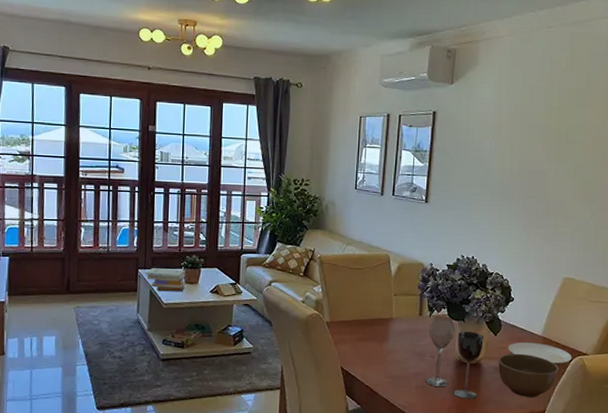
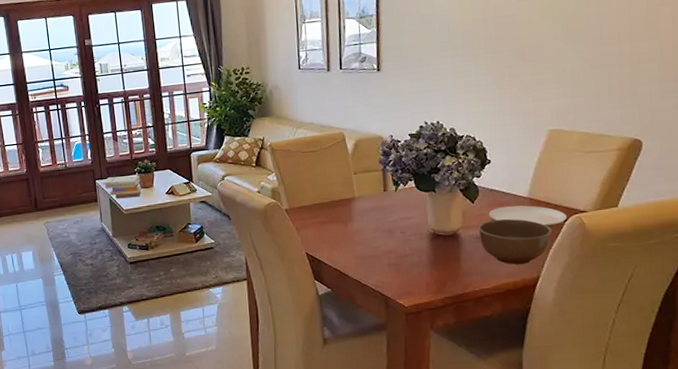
wineglass: present [426,315,455,388] -> none [396,188,426,264]
wine glass: present [453,331,484,399] -> none [429,201,460,273]

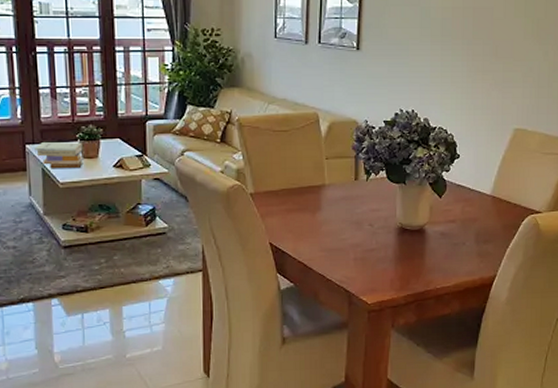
bowl: present [478,218,552,265] -> none [443,215,510,263]
plate: present [488,205,567,227] -> none [454,202,524,226]

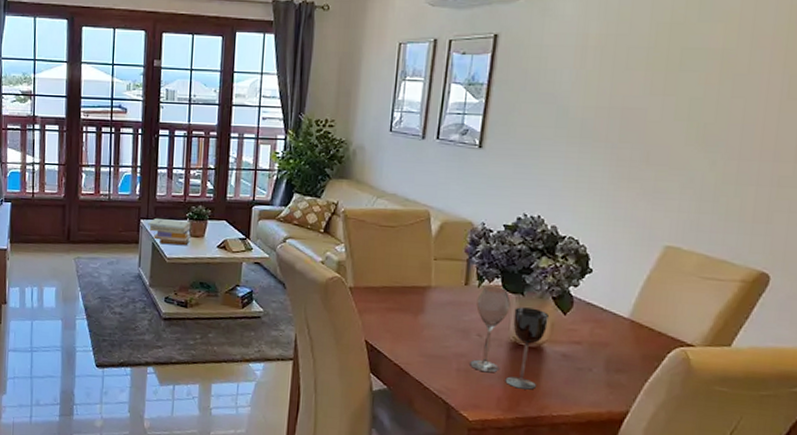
wineglass: none [365,178,395,258] -> present [470,286,511,373]
wine glass: none [396,195,427,269] -> present [505,307,549,390]

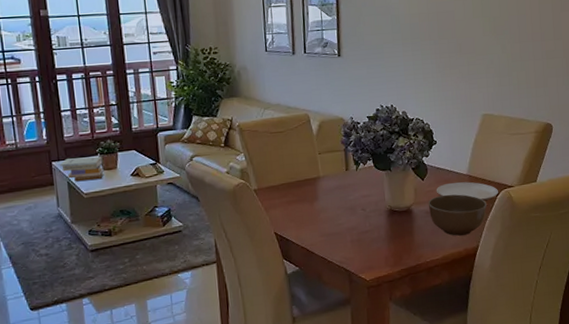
wineglass: present [470,286,511,373] -> none [357,167,383,239]
wine glass: present [505,307,549,390] -> none [386,179,412,246]
bowl: none [566,337,651,394] -> present [428,194,487,236]
plate: none [580,324,670,357] -> present [436,181,498,201]

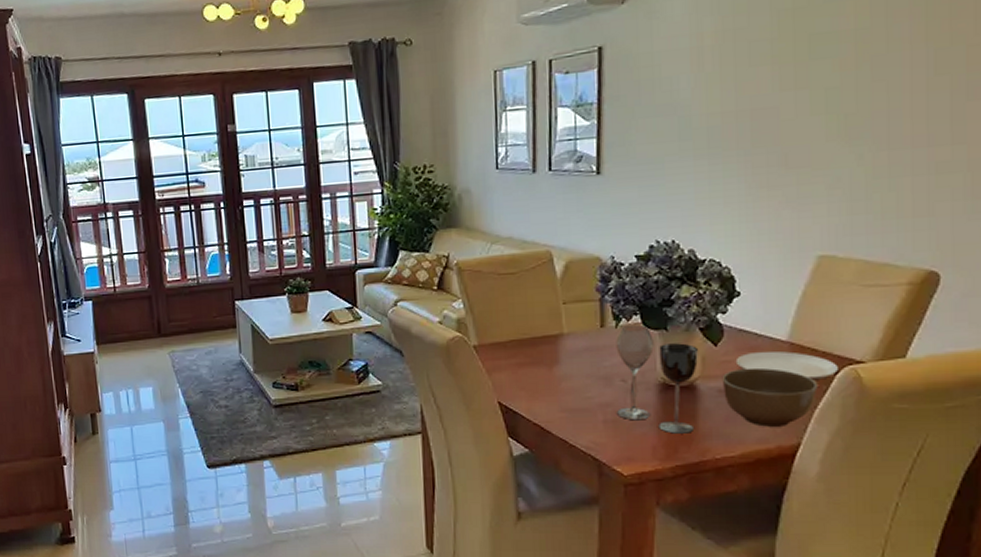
books: present [60,156,104,182] -> none [243,296,292,325]
wineglass: none [357,167,383,239] -> present [616,324,654,421]
wine glass: none [386,179,412,246] -> present [658,343,698,434]

